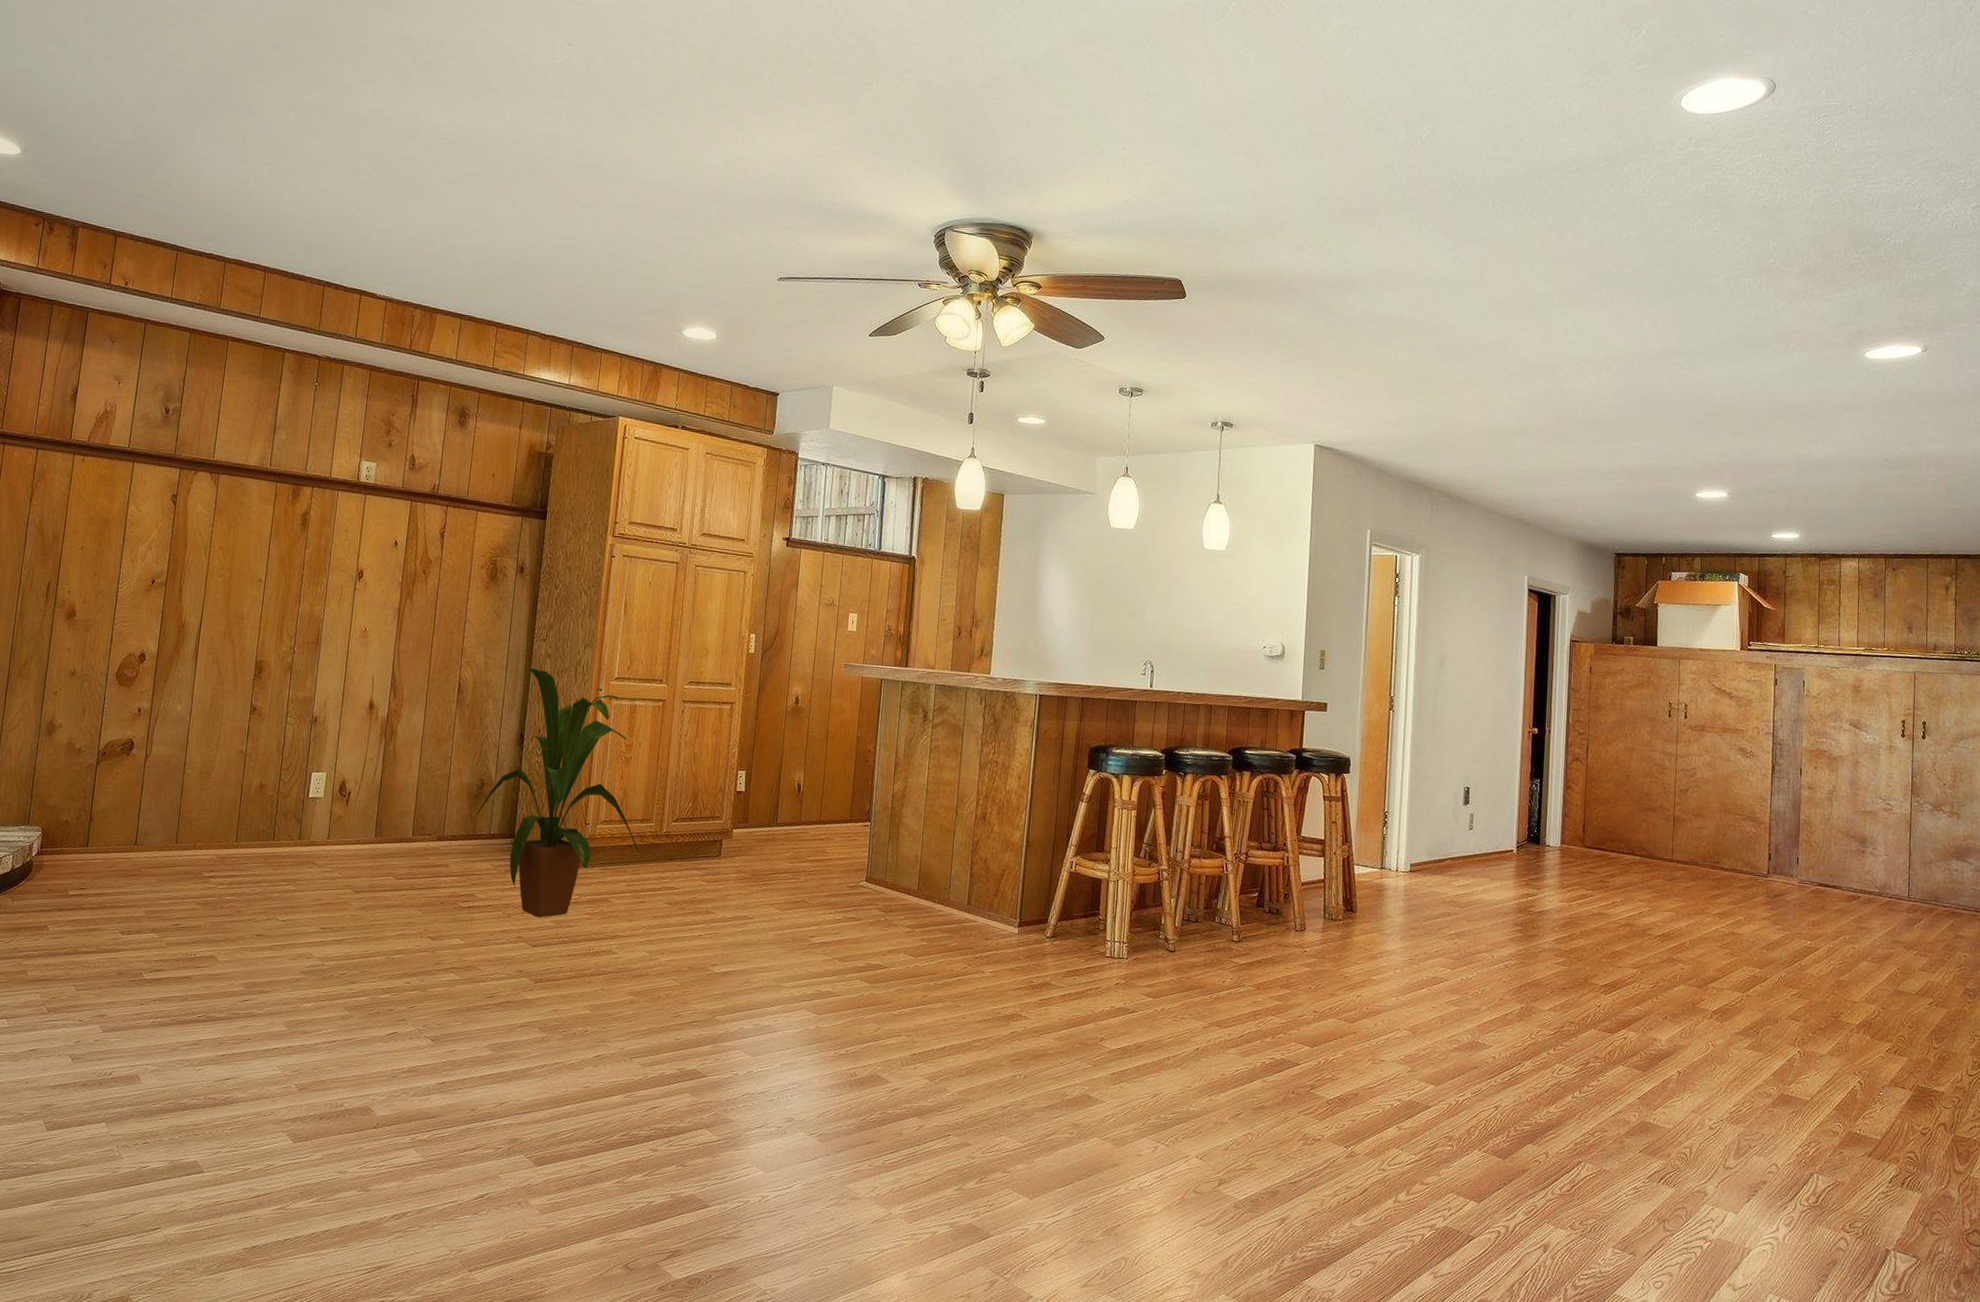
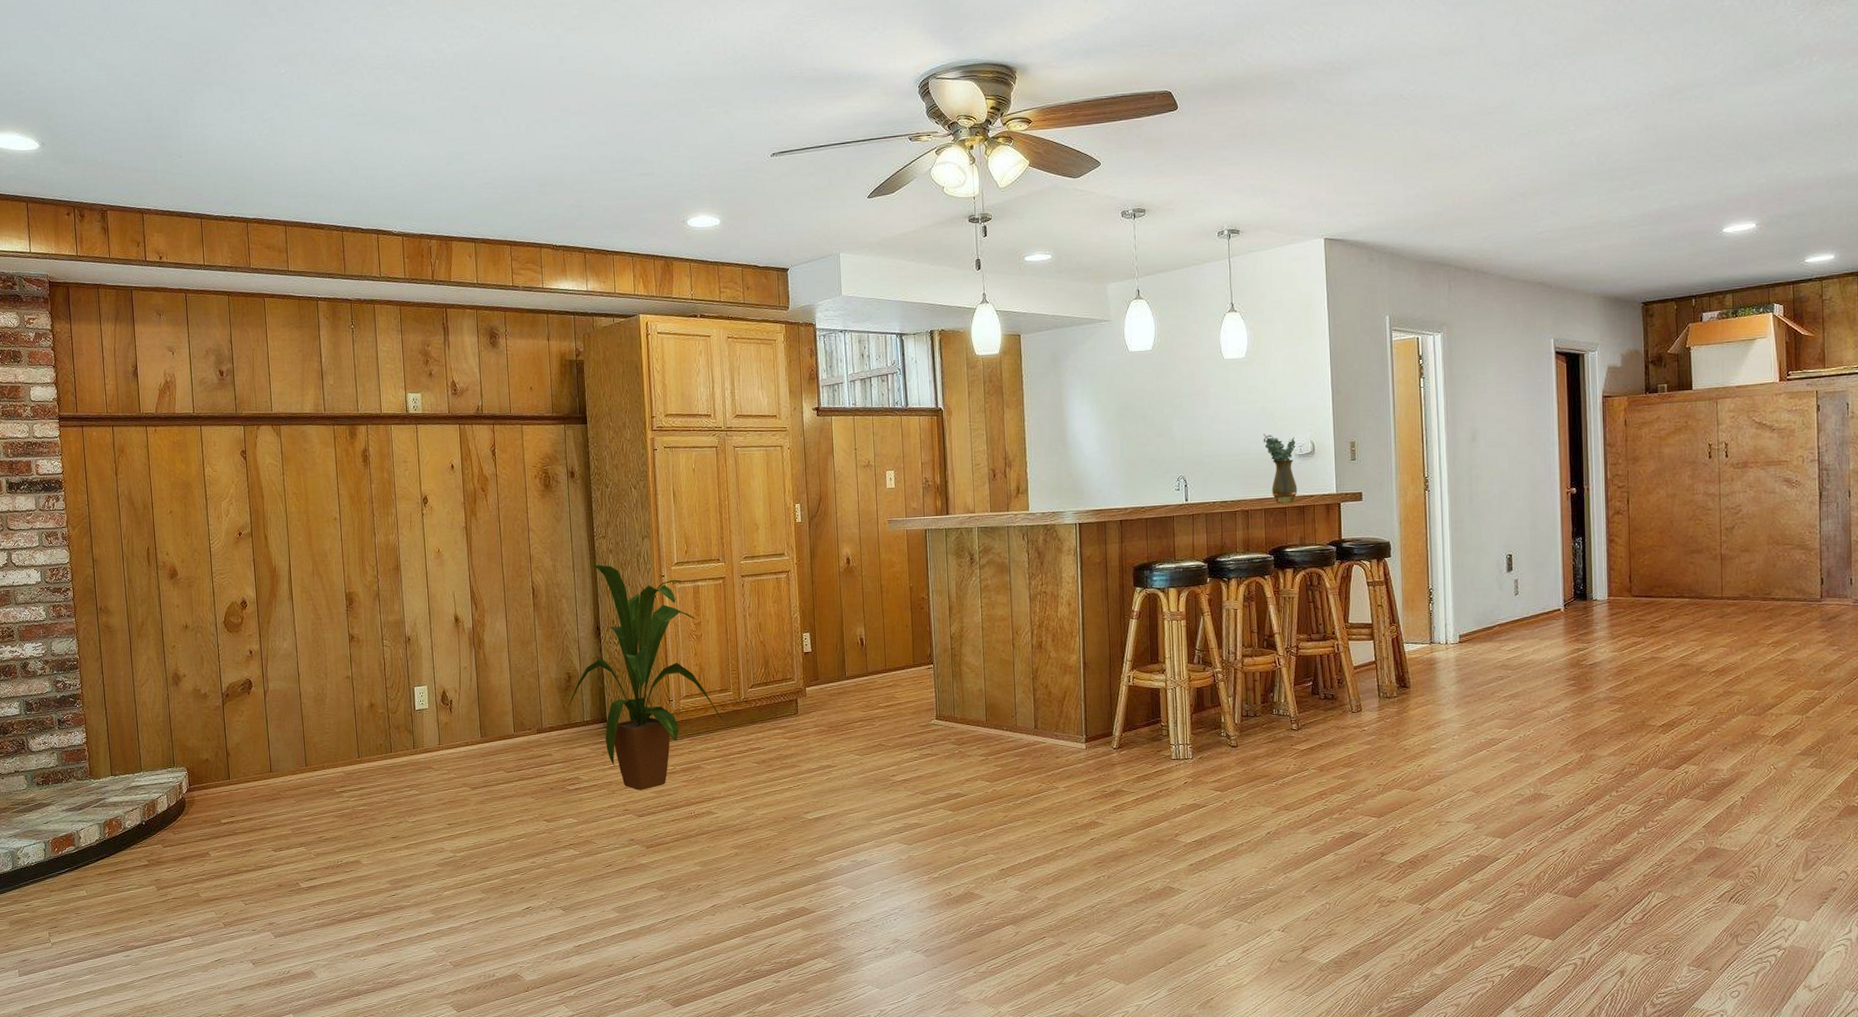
vase: none [1234,630,1267,703] -> present [1263,434,1298,503]

